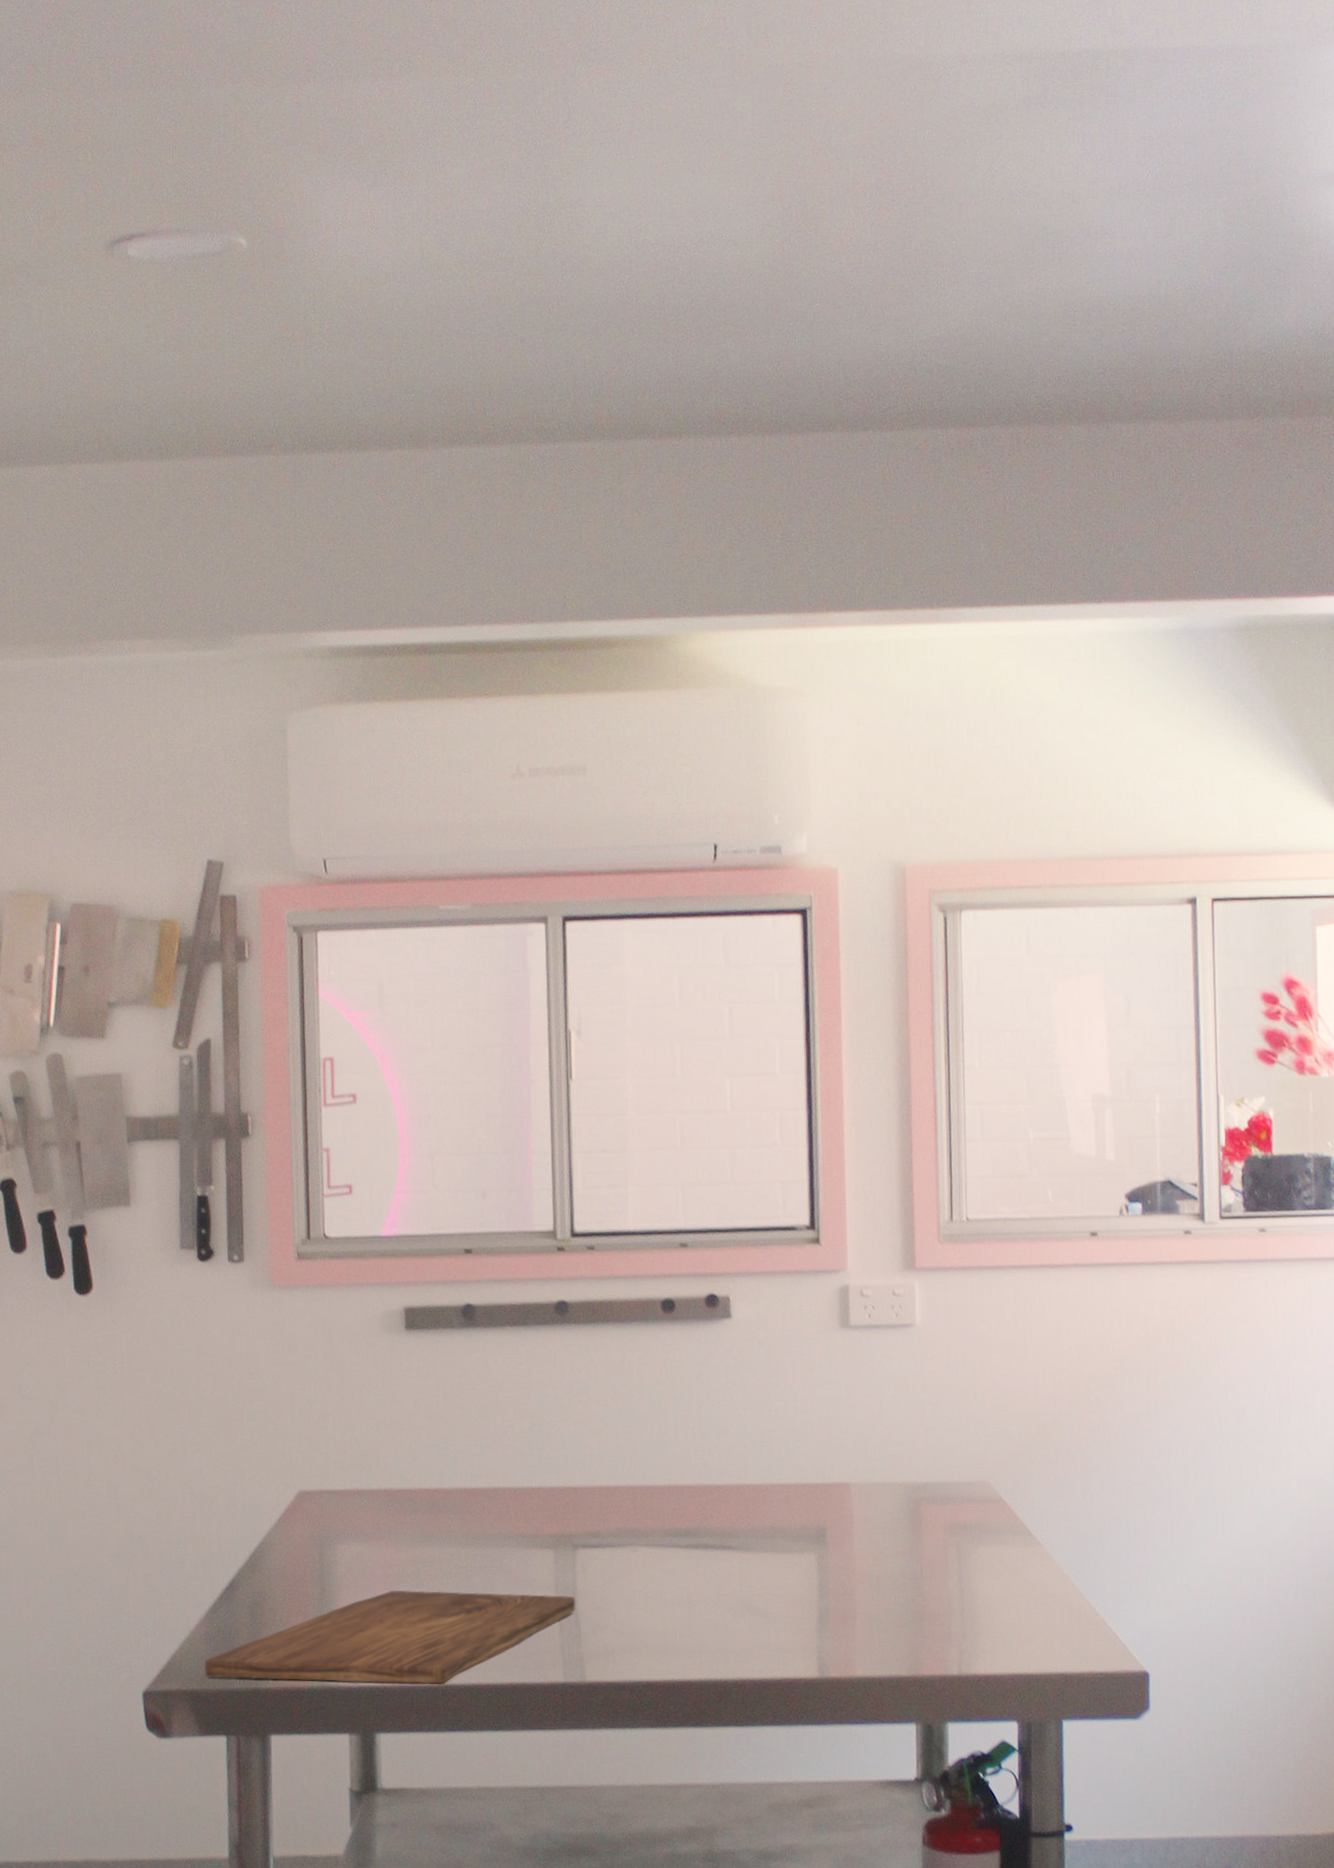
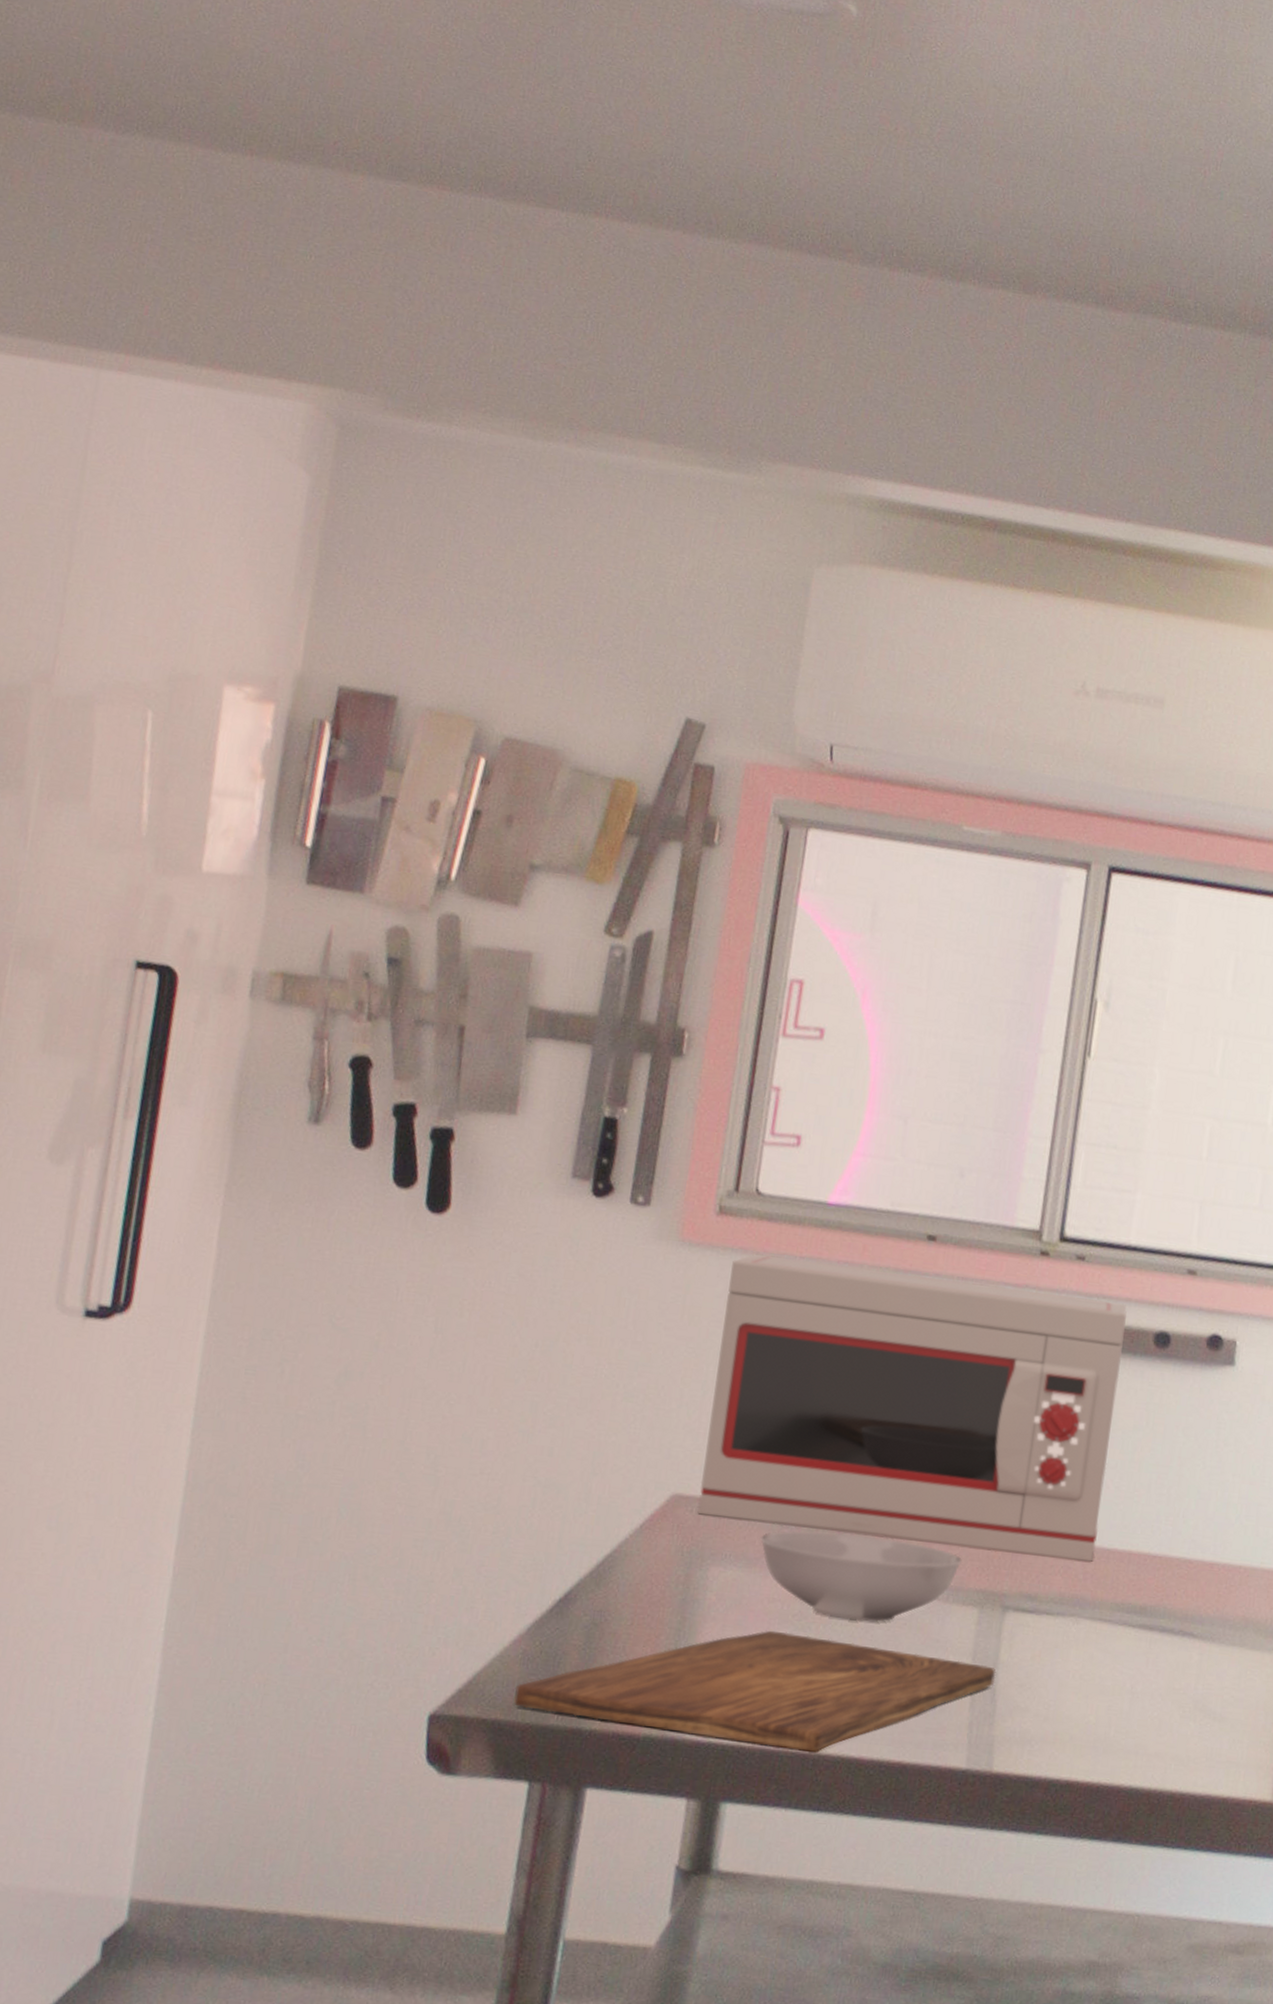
microwave: none [315,1280,641,1506] -> present [697,1254,1127,1563]
bowl: none [372,1503,535,1573] -> present [760,1530,963,1621]

